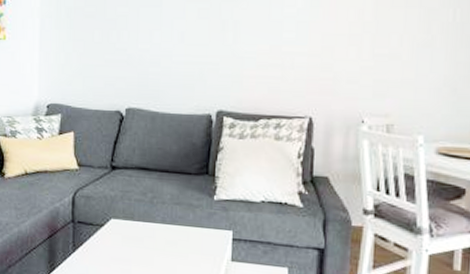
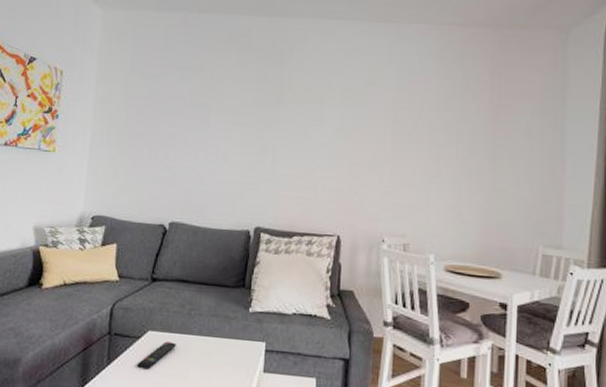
remote control: none [101,229,140,257] -> present [136,341,176,370]

